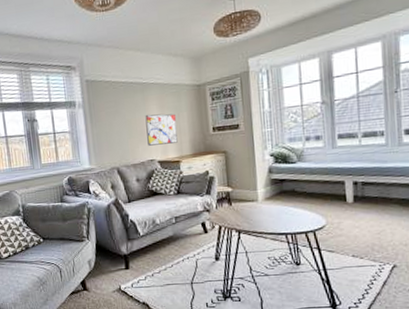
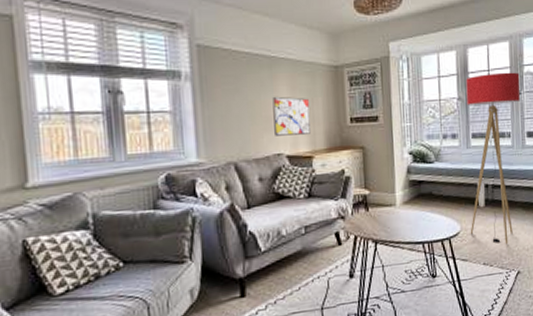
floor lamp: none [330,71,396,239] -> present [466,72,520,245]

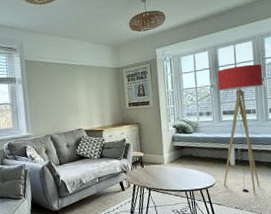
wall art: present [272,96,311,136] -> none [74,91,101,117]

